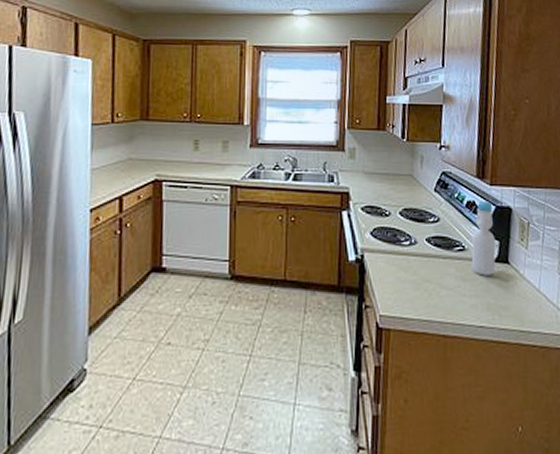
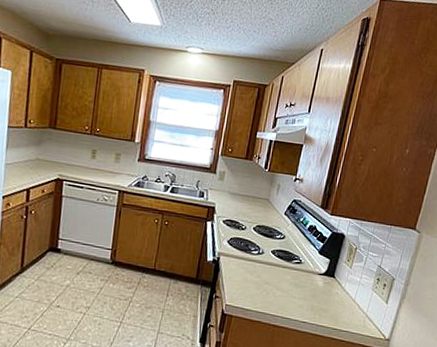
bottle: present [471,200,496,276] -> none [304,226,330,285]

